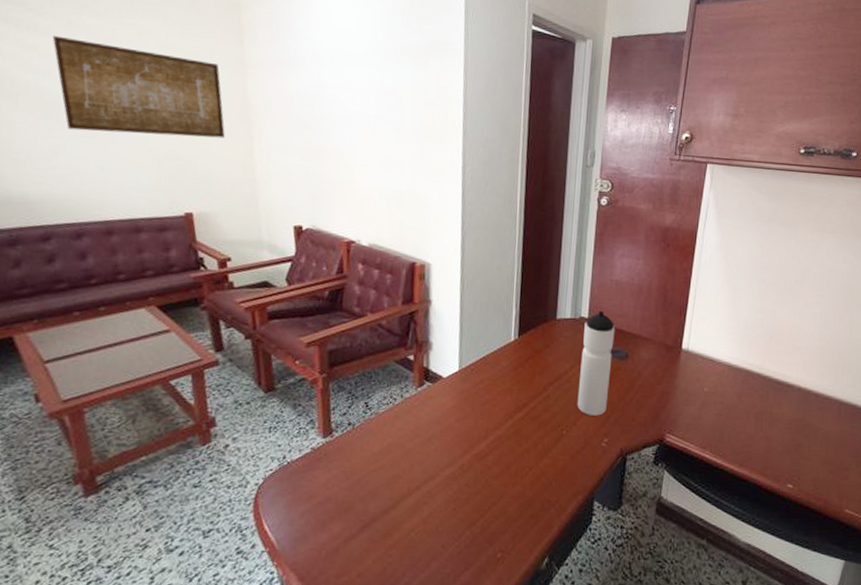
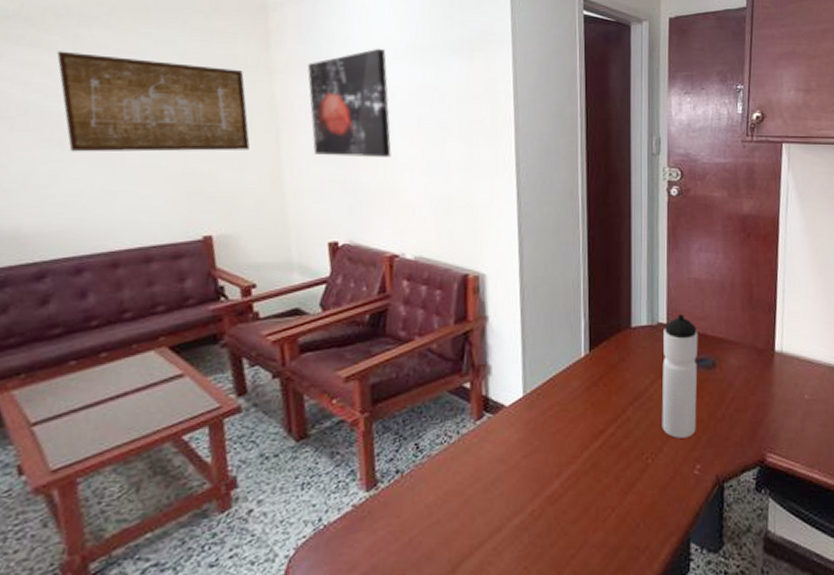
wall art: none [276,50,351,153] -> present [307,48,392,158]

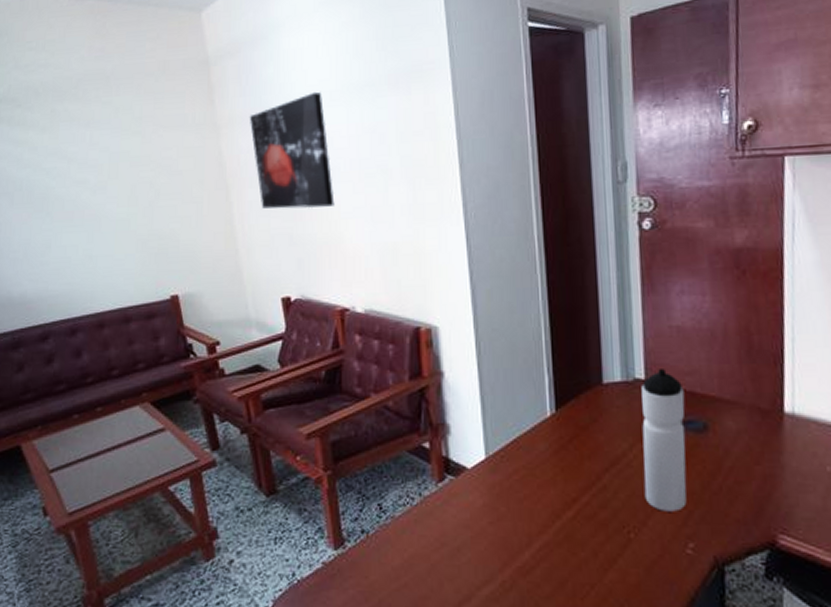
wall art: present [56,51,251,152] -> none [39,127,205,221]

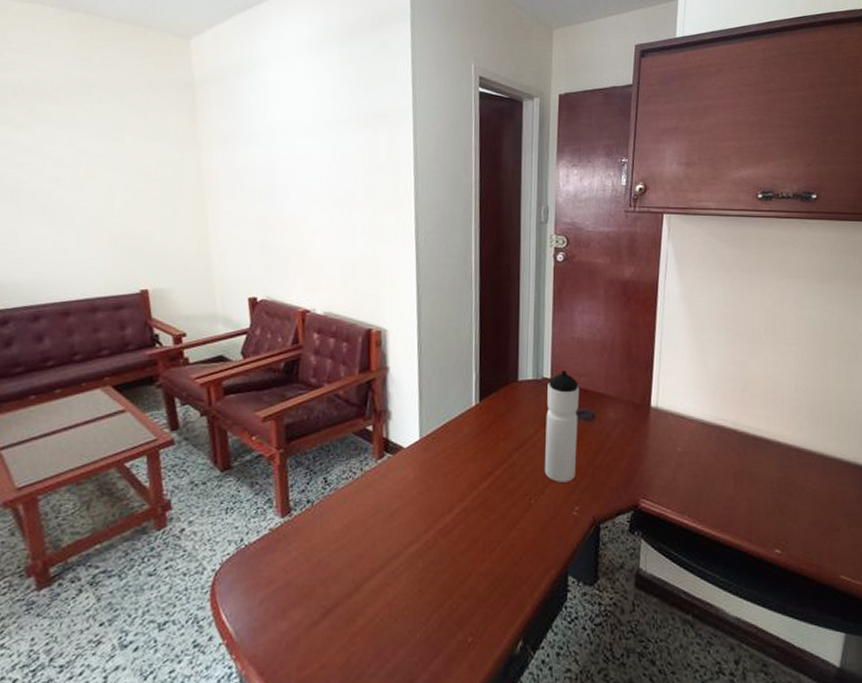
wall art: present [249,91,335,209] -> none [229,122,304,223]

